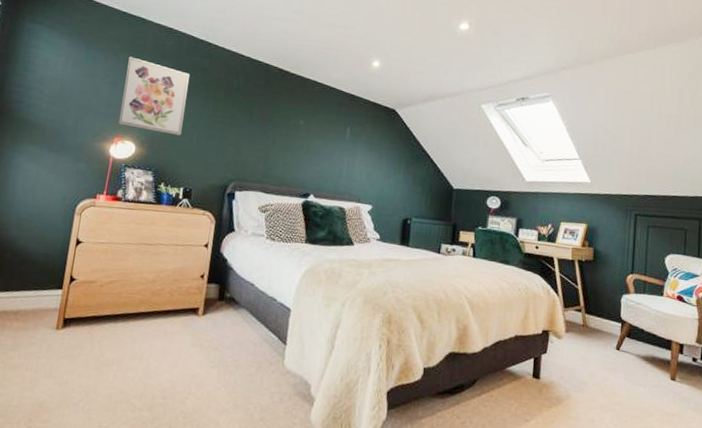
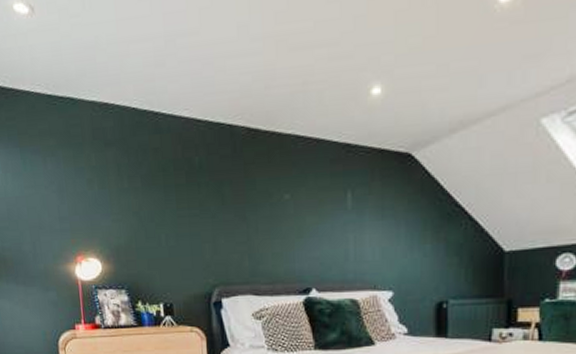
wall art: present [118,56,189,136] -> none [68,152,147,242]

